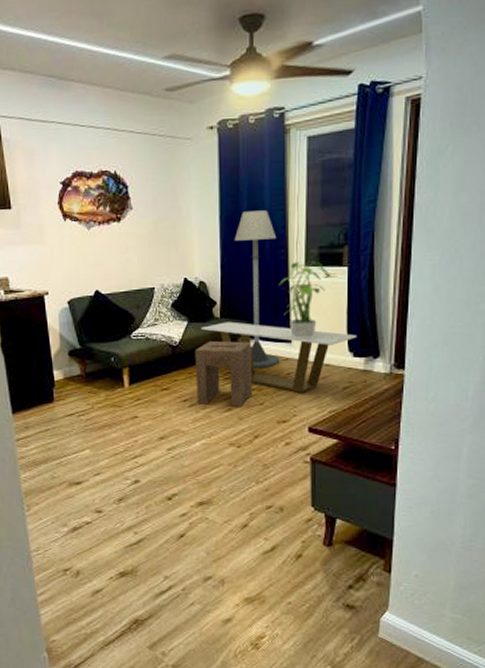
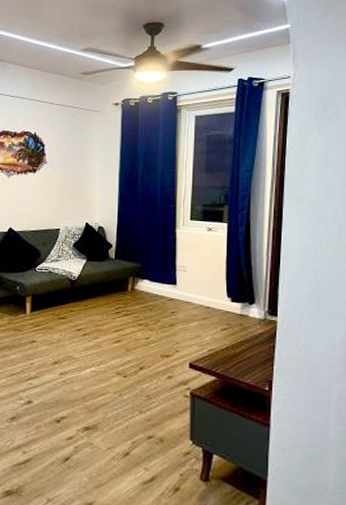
stool: present [194,340,252,408] -> none [90,278,141,340]
coffee table: present [201,321,357,394] -> none [97,262,234,332]
floor lamp: present [234,210,280,369] -> none [130,171,167,306]
potted plant: present [279,261,331,339] -> none [167,216,213,283]

